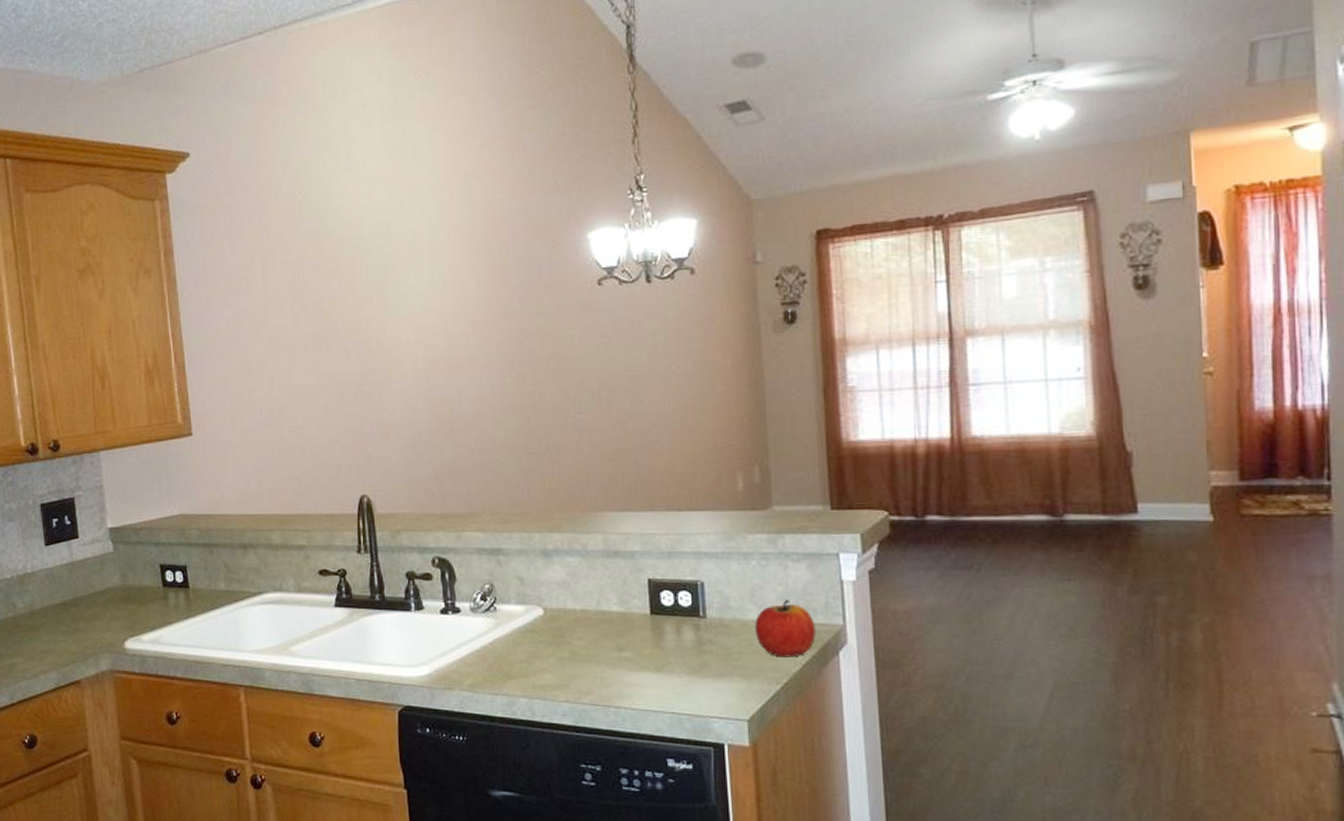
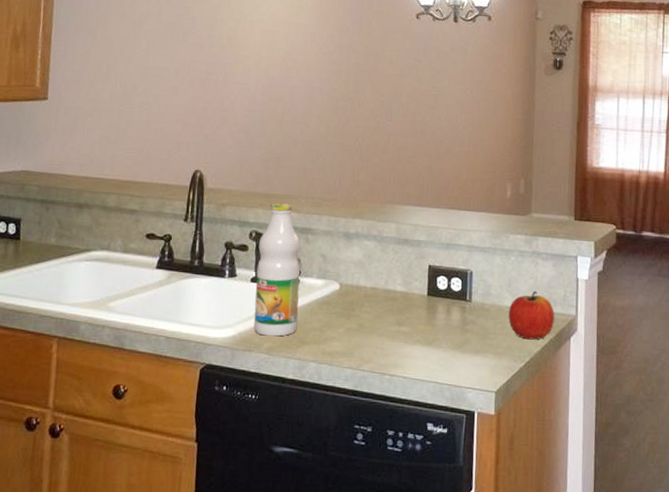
bottle: none [444,523,500,672] -> present [254,203,301,337]

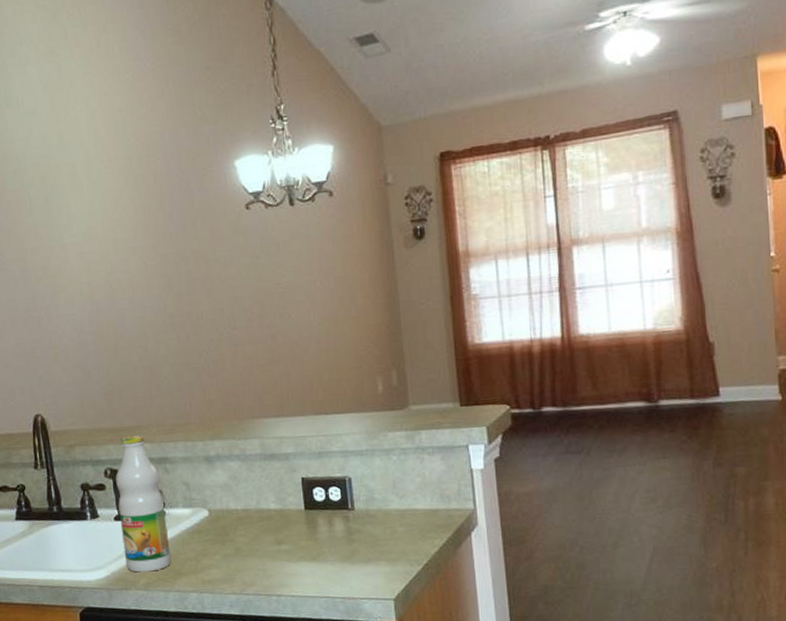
apple: present [508,290,555,340] -> none [397,488,450,541]

